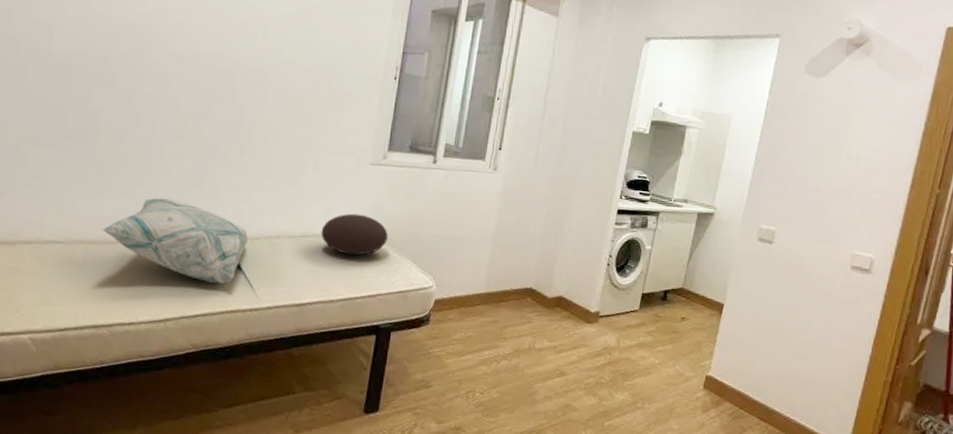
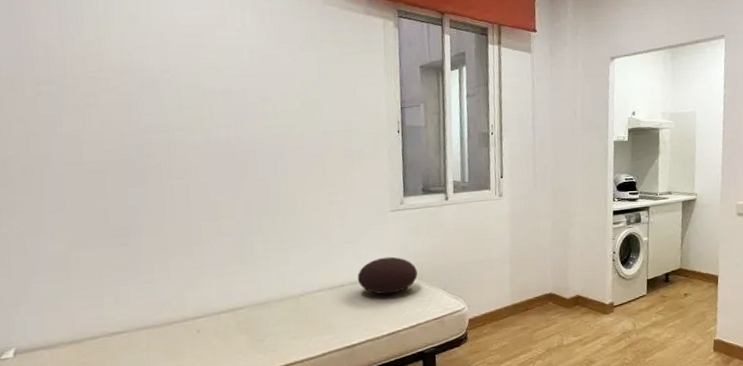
decorative pillow: present [101,197,248,284] -> none [158,275,294,343]

